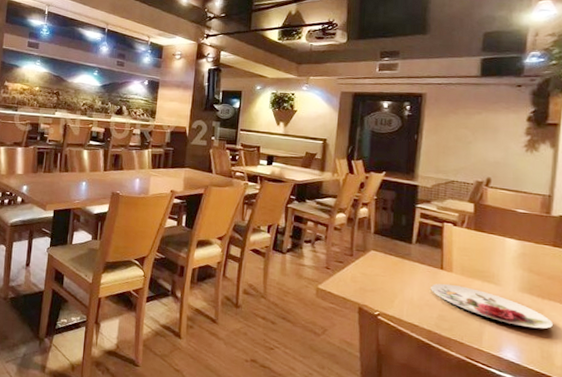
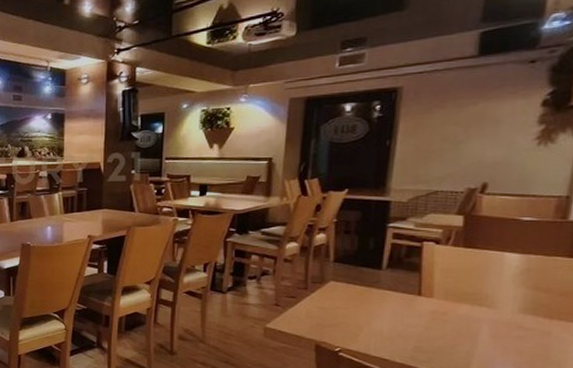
plate: present [431,283,553,329] -> none [405,311,563,354]

